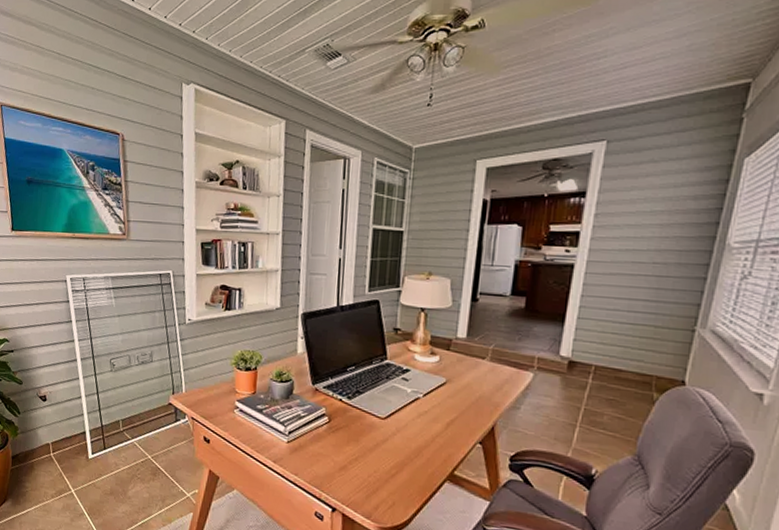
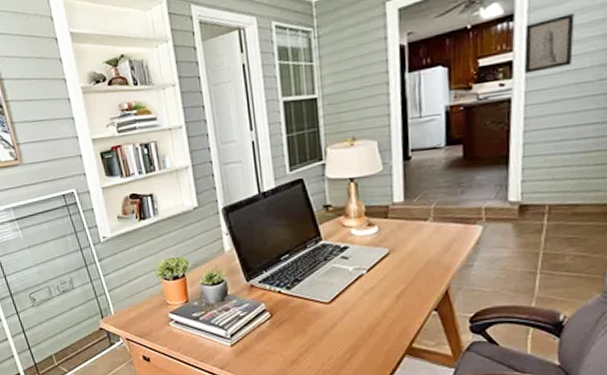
wall art: none [589,201,638,246] -> present [524,13,575,74]

